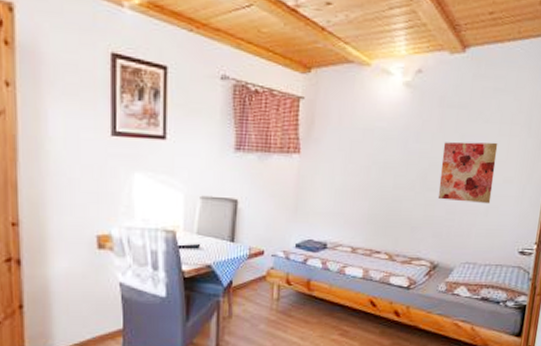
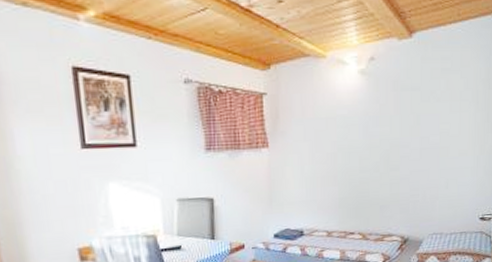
wall art: present [437,141,498,204] -> none [401,119,451,178]

